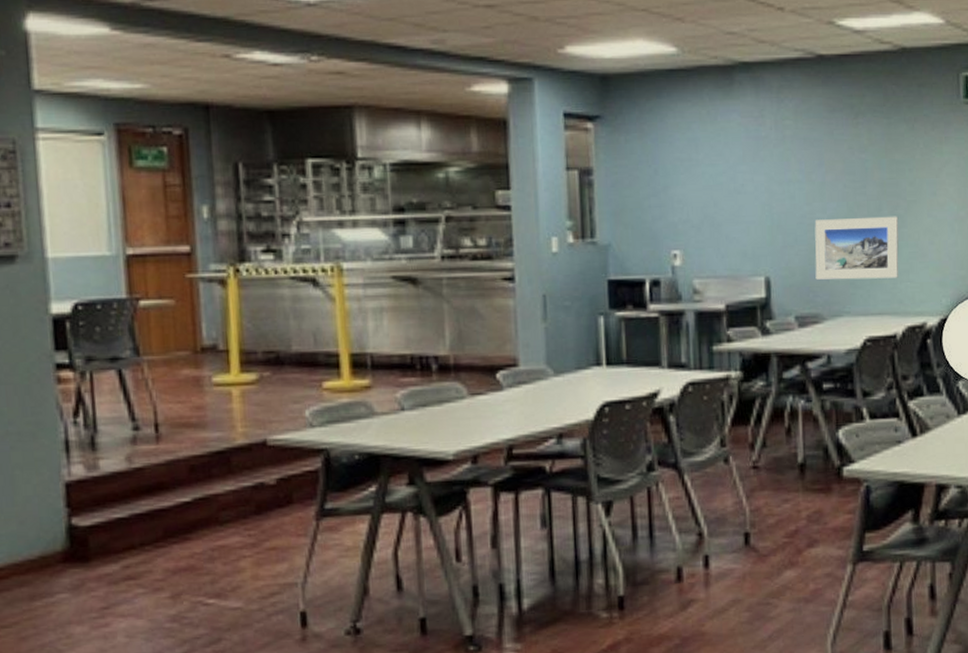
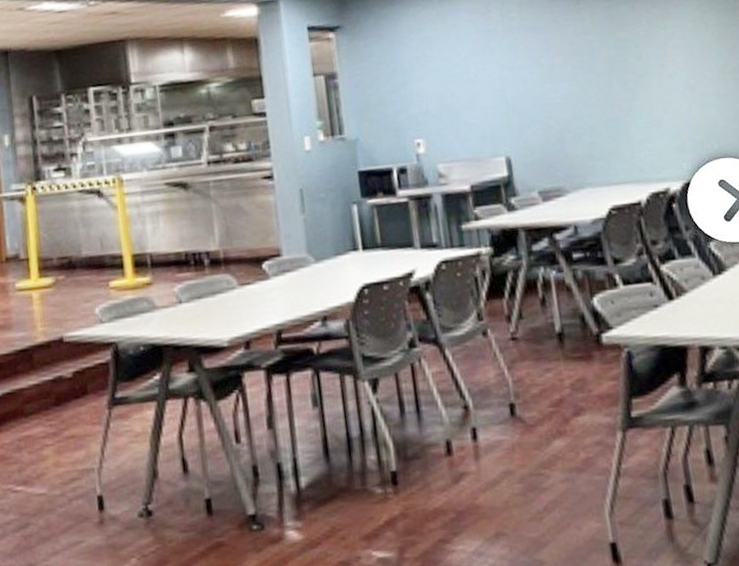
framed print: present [814,216,899,280] -> none [548,89,636,156]

